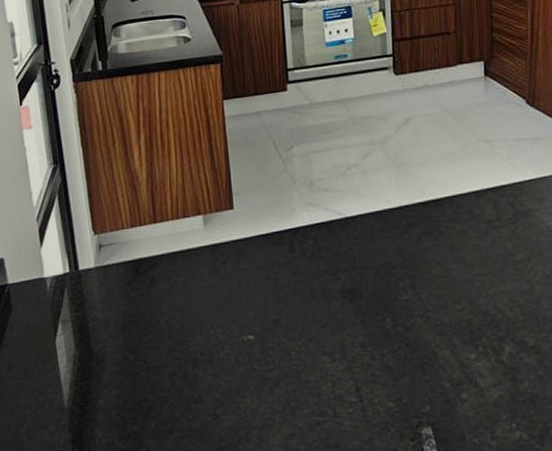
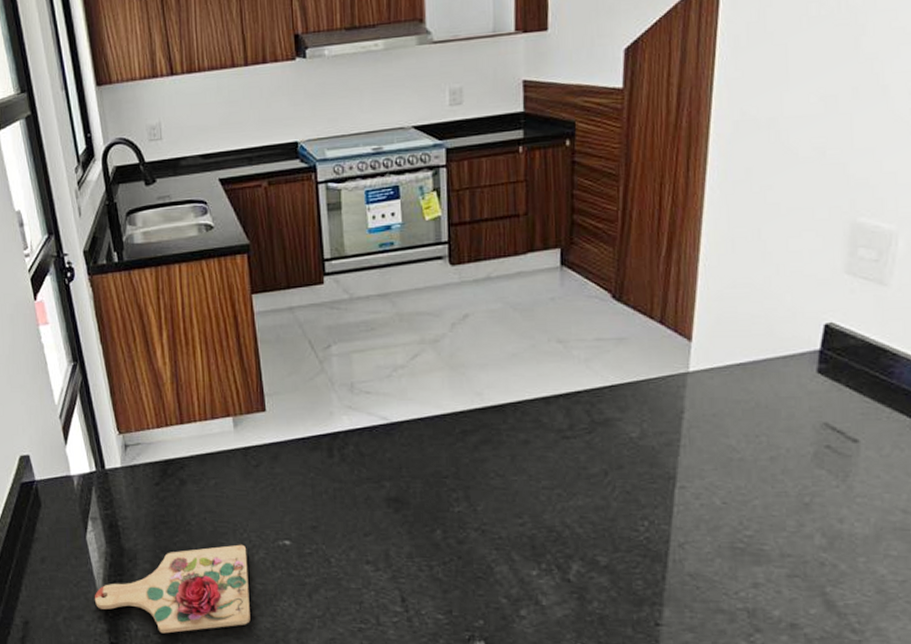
cutting board: none [59,341,214,440] -> present [94,544,250,634]

